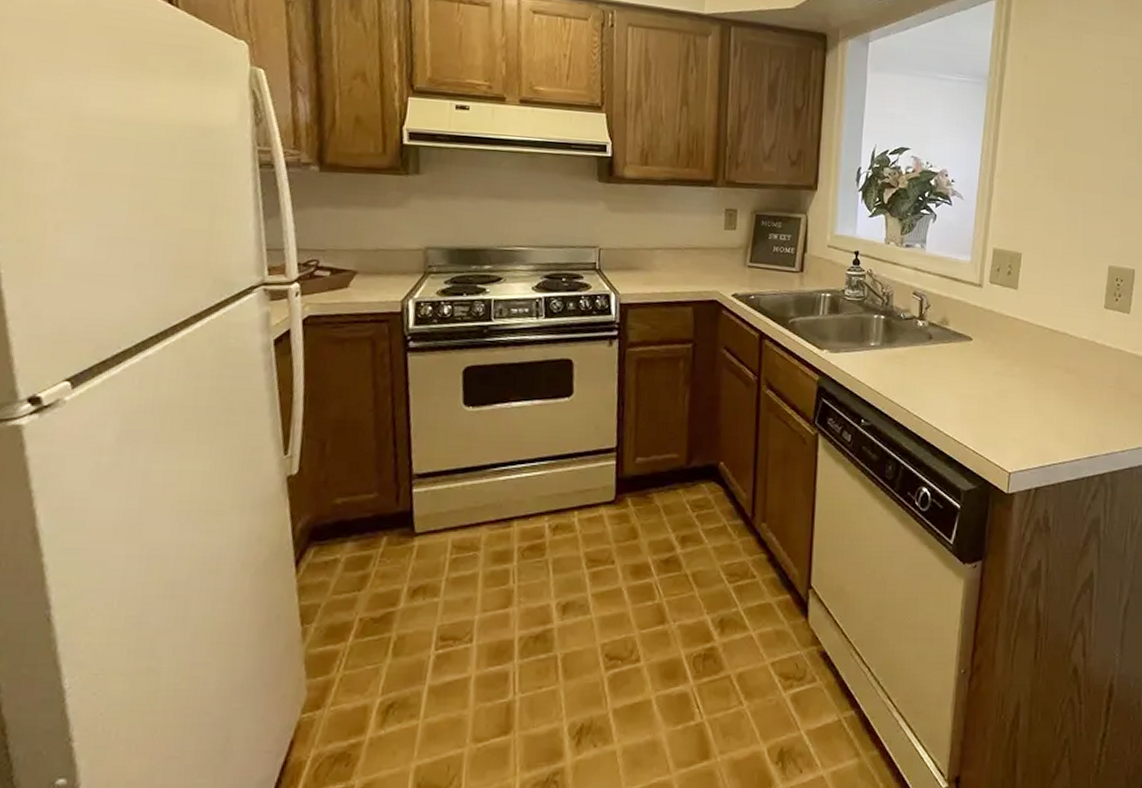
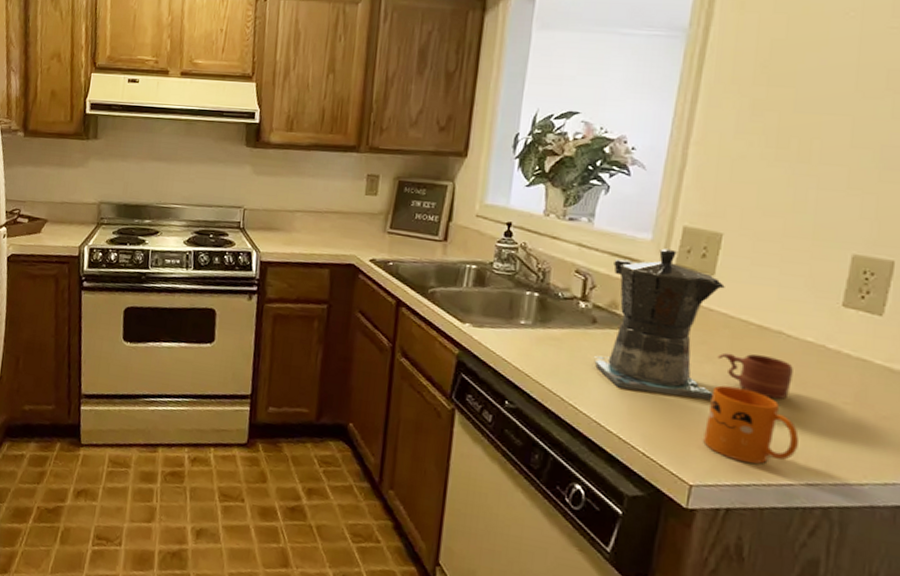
coffee maker: none [932,268,1025,397] -> present [594,248,725,400]
mug: none [1017,383,1081,447] -> present [703,385,799,465]
mug: none [1022,354,1075,390] -> present [717,352,793,400]

